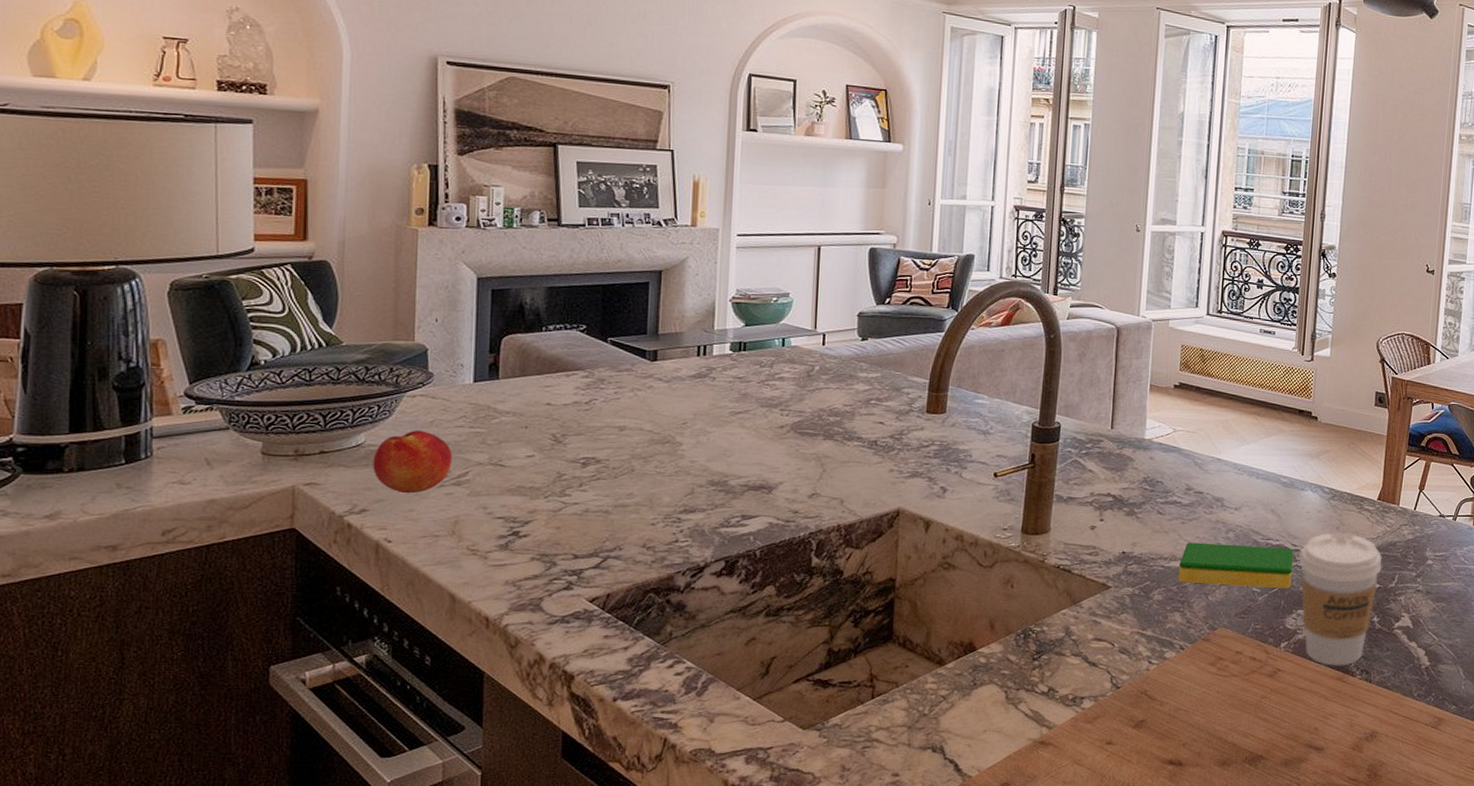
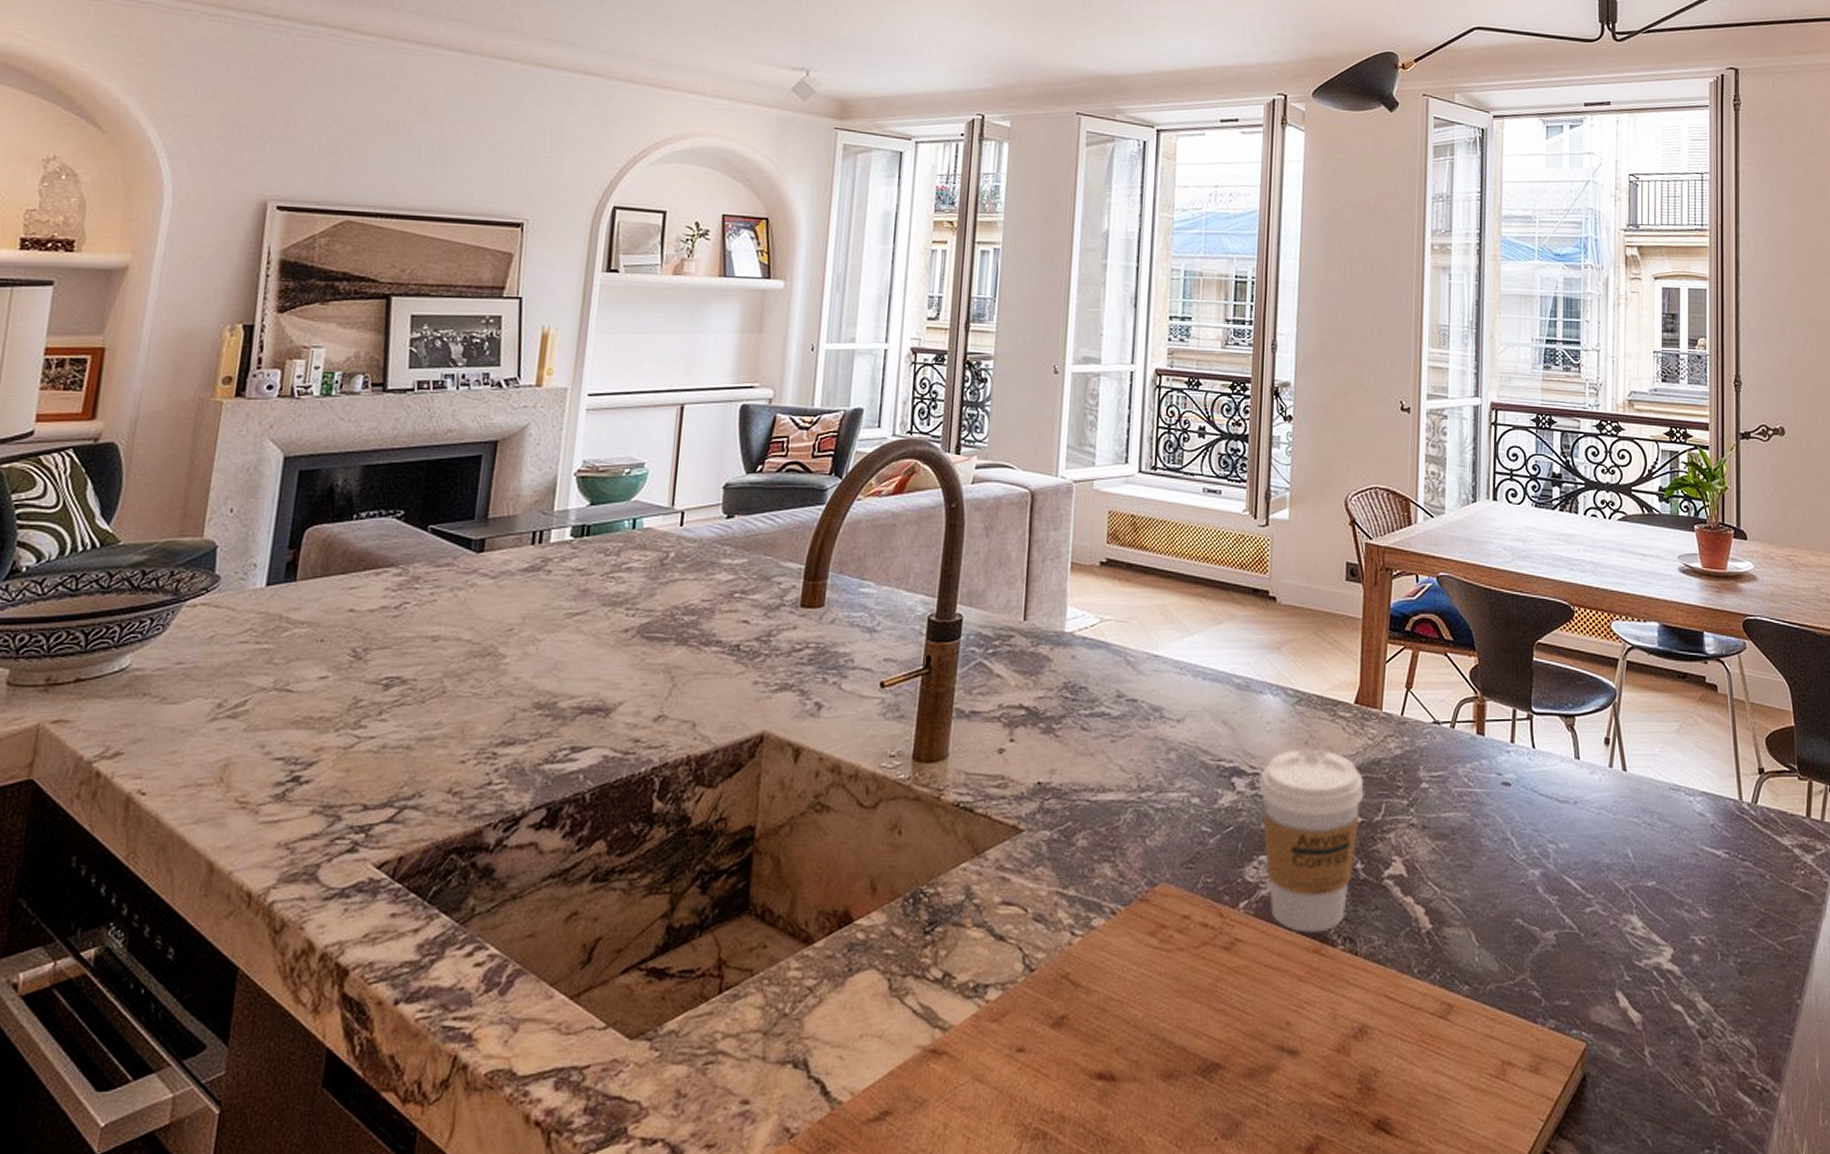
peach: present [372,430,453,494] -> none [134,649,232,731]
dish sponge: present [1178,542,1294,589] -> none [1108,767,1252,827]

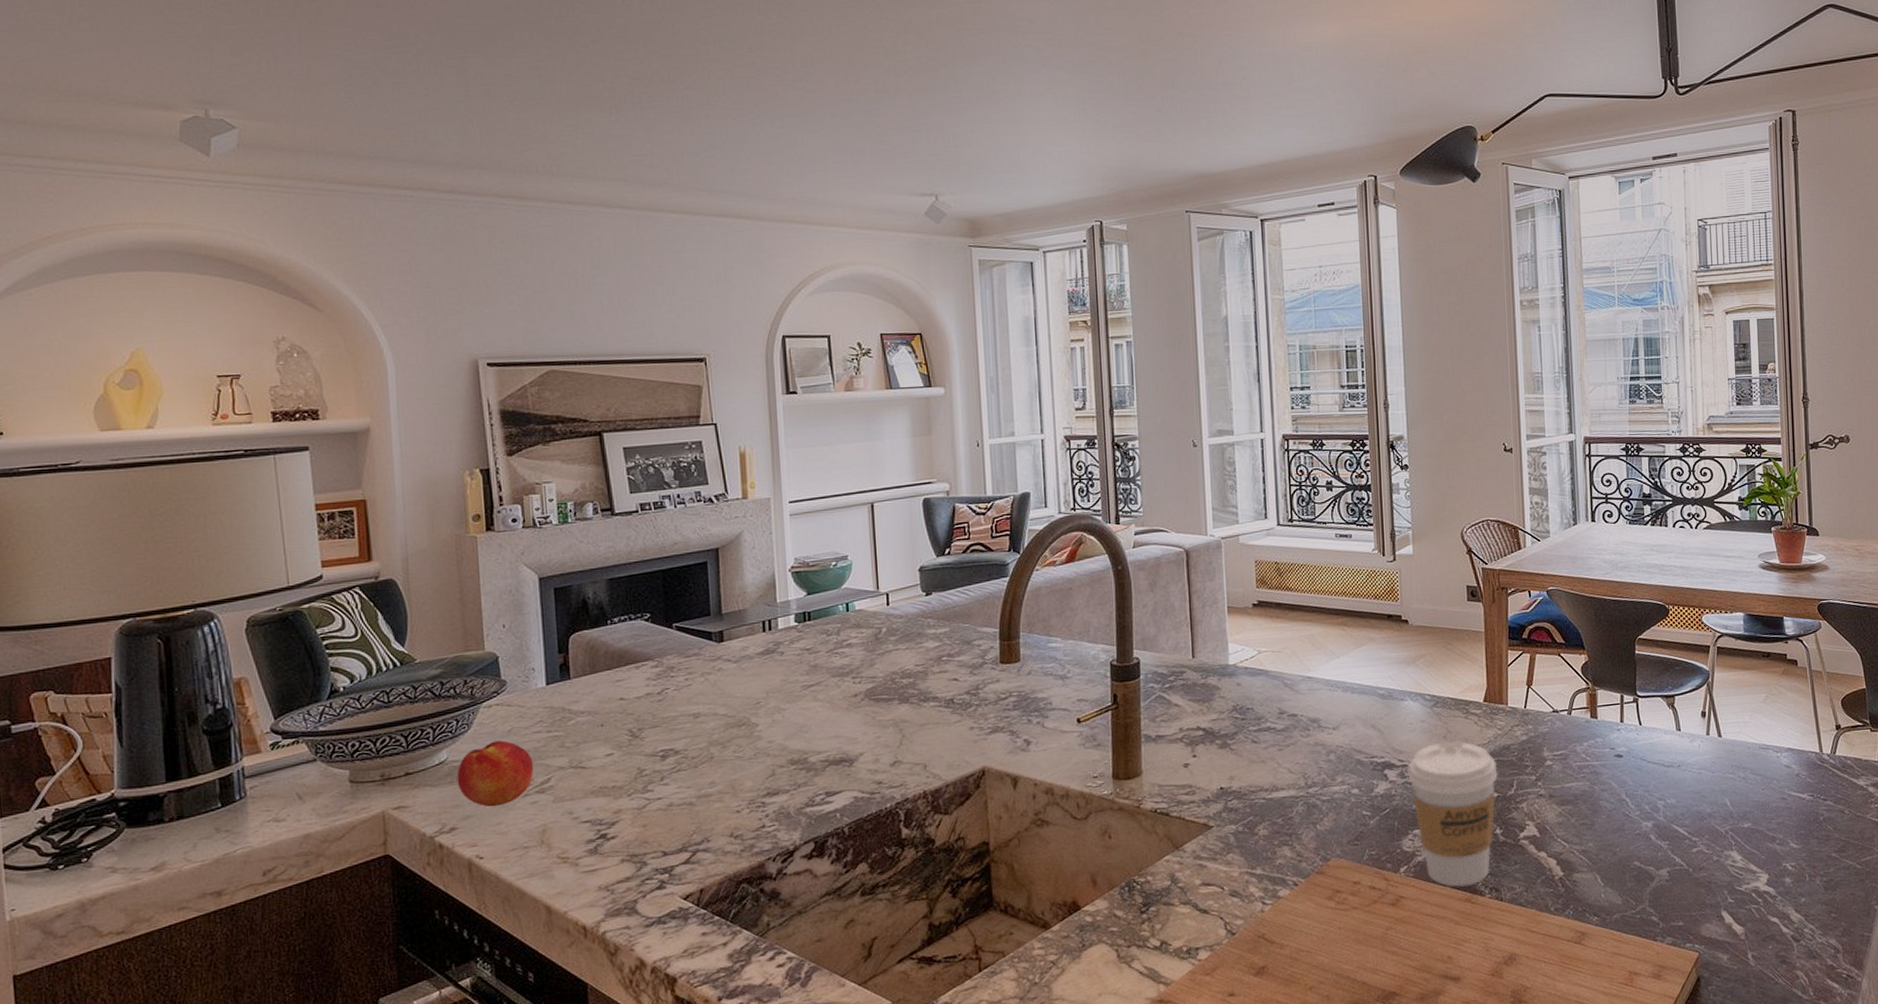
peach: none [134,649,232,731] -> present [456,740,534,807]

